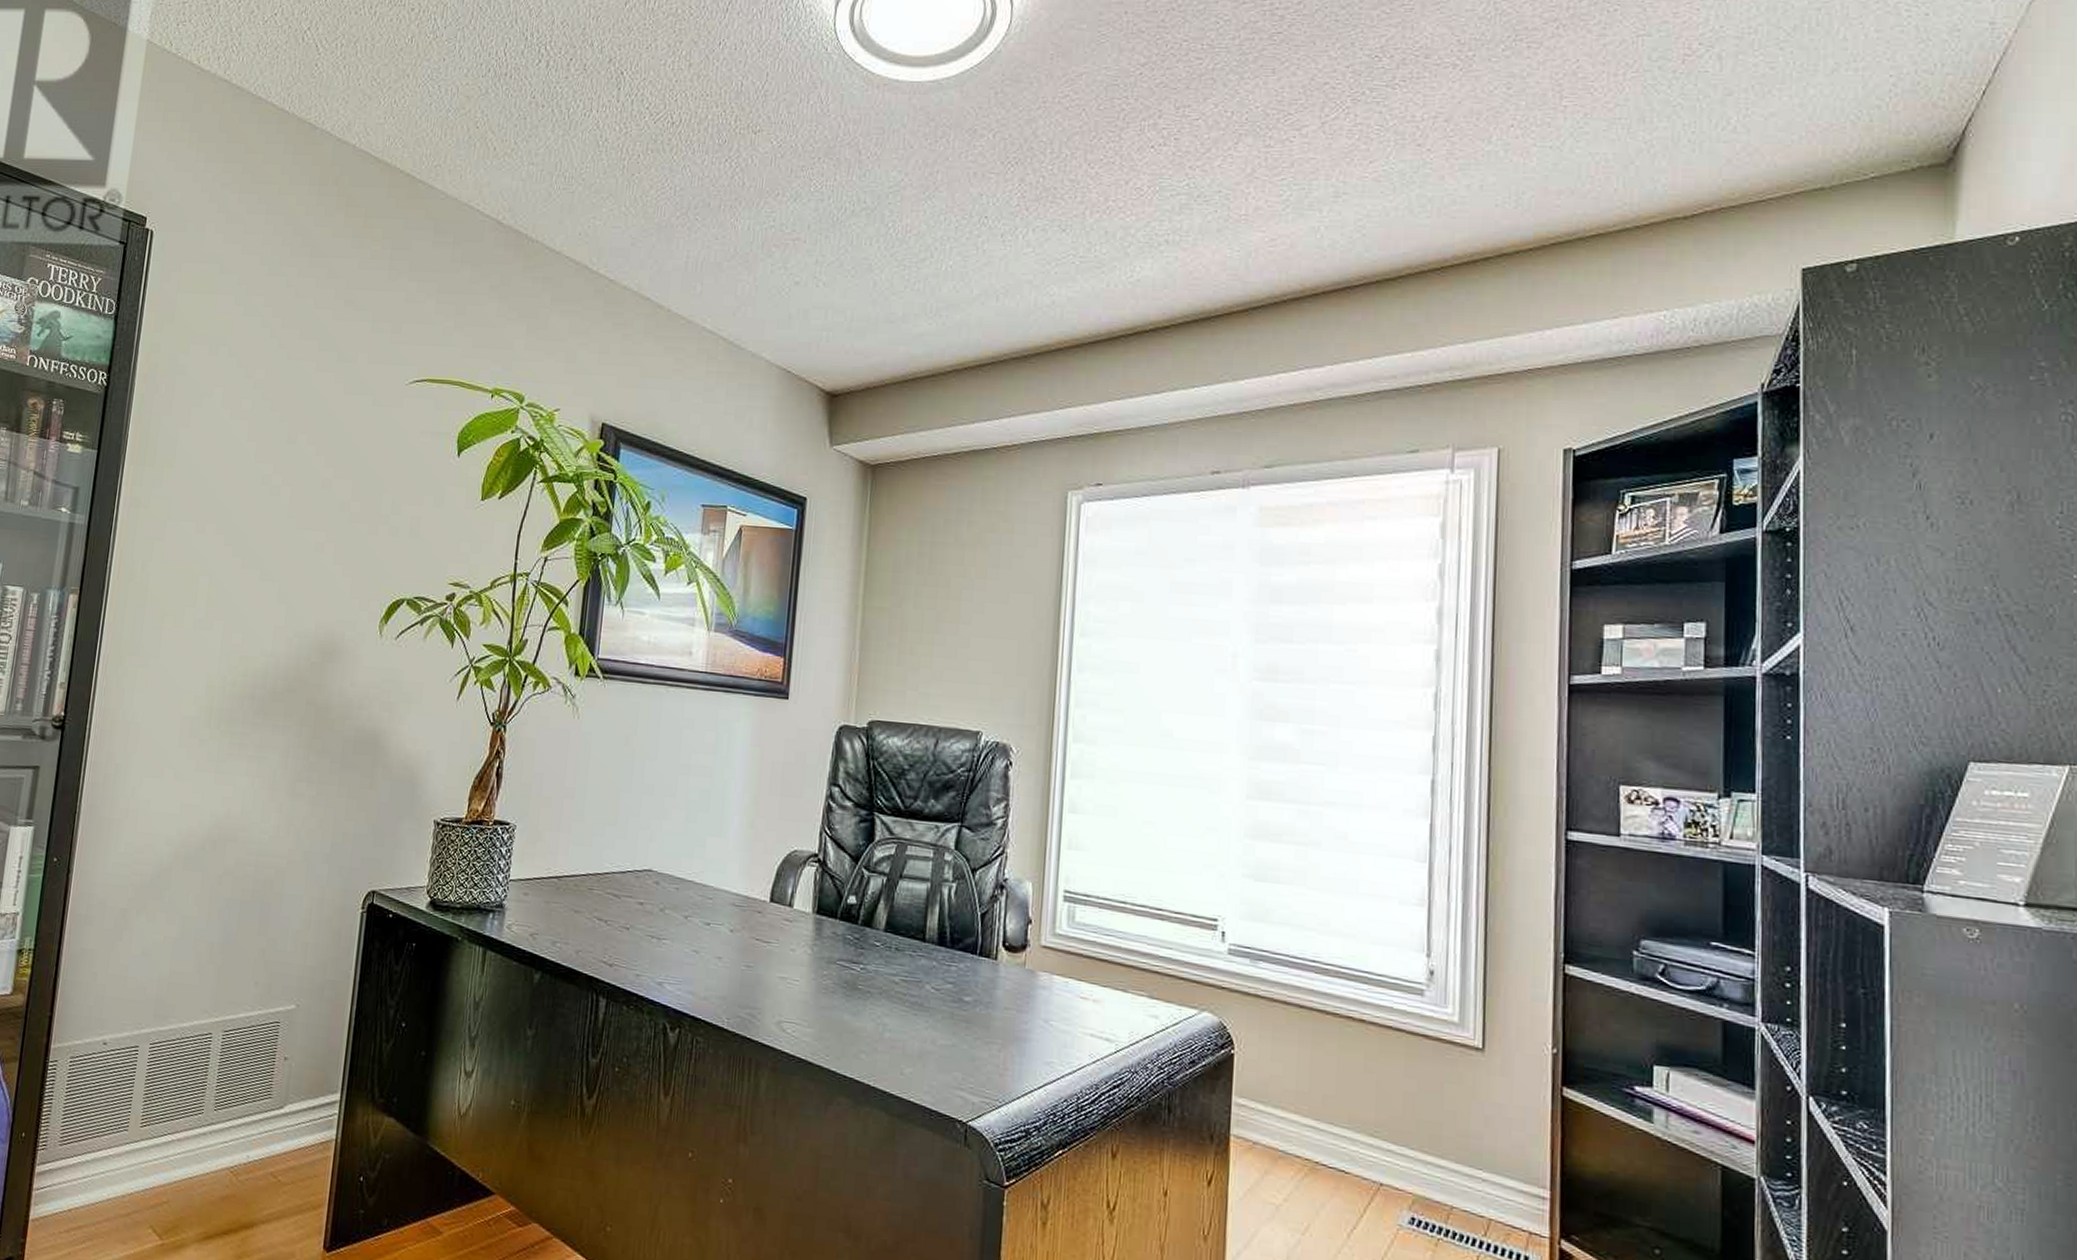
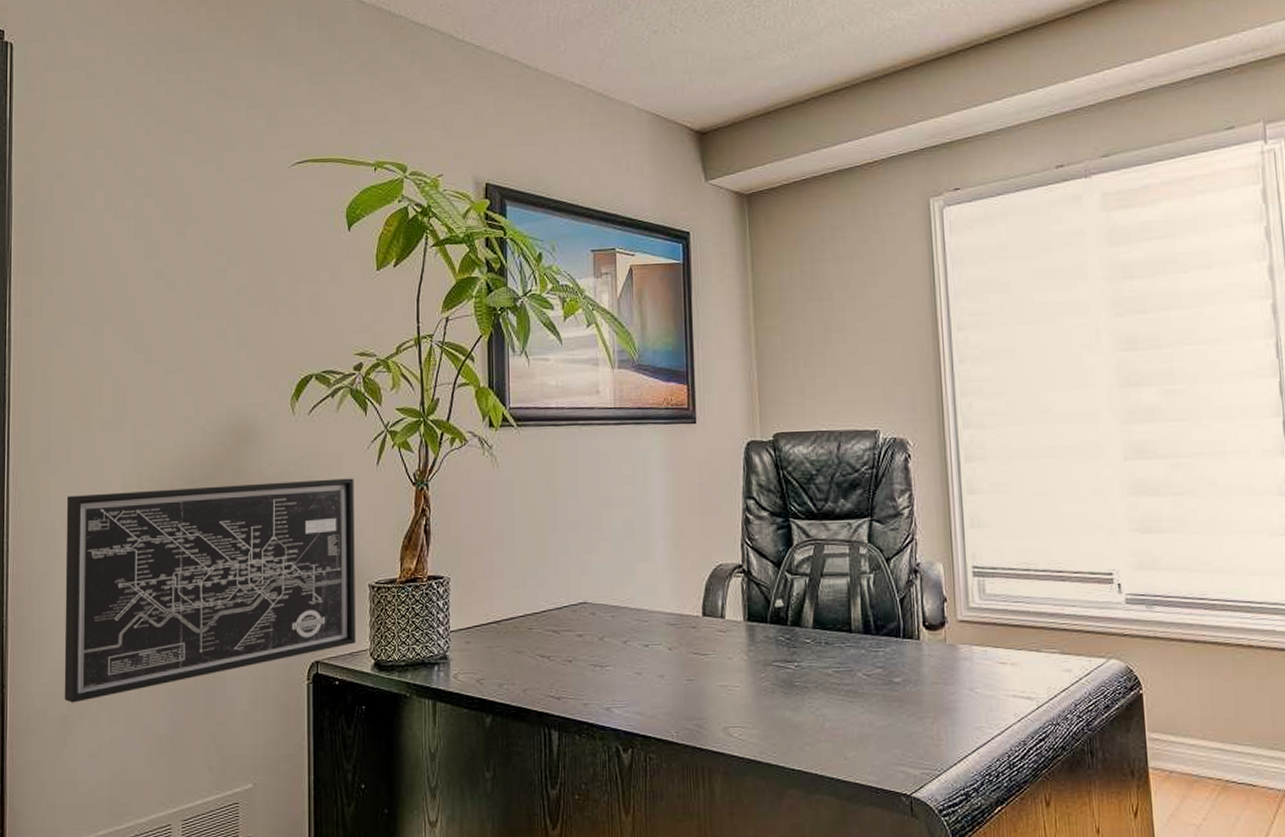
wall art: none [125,690,433,898] -> present [64,478,356,703]

